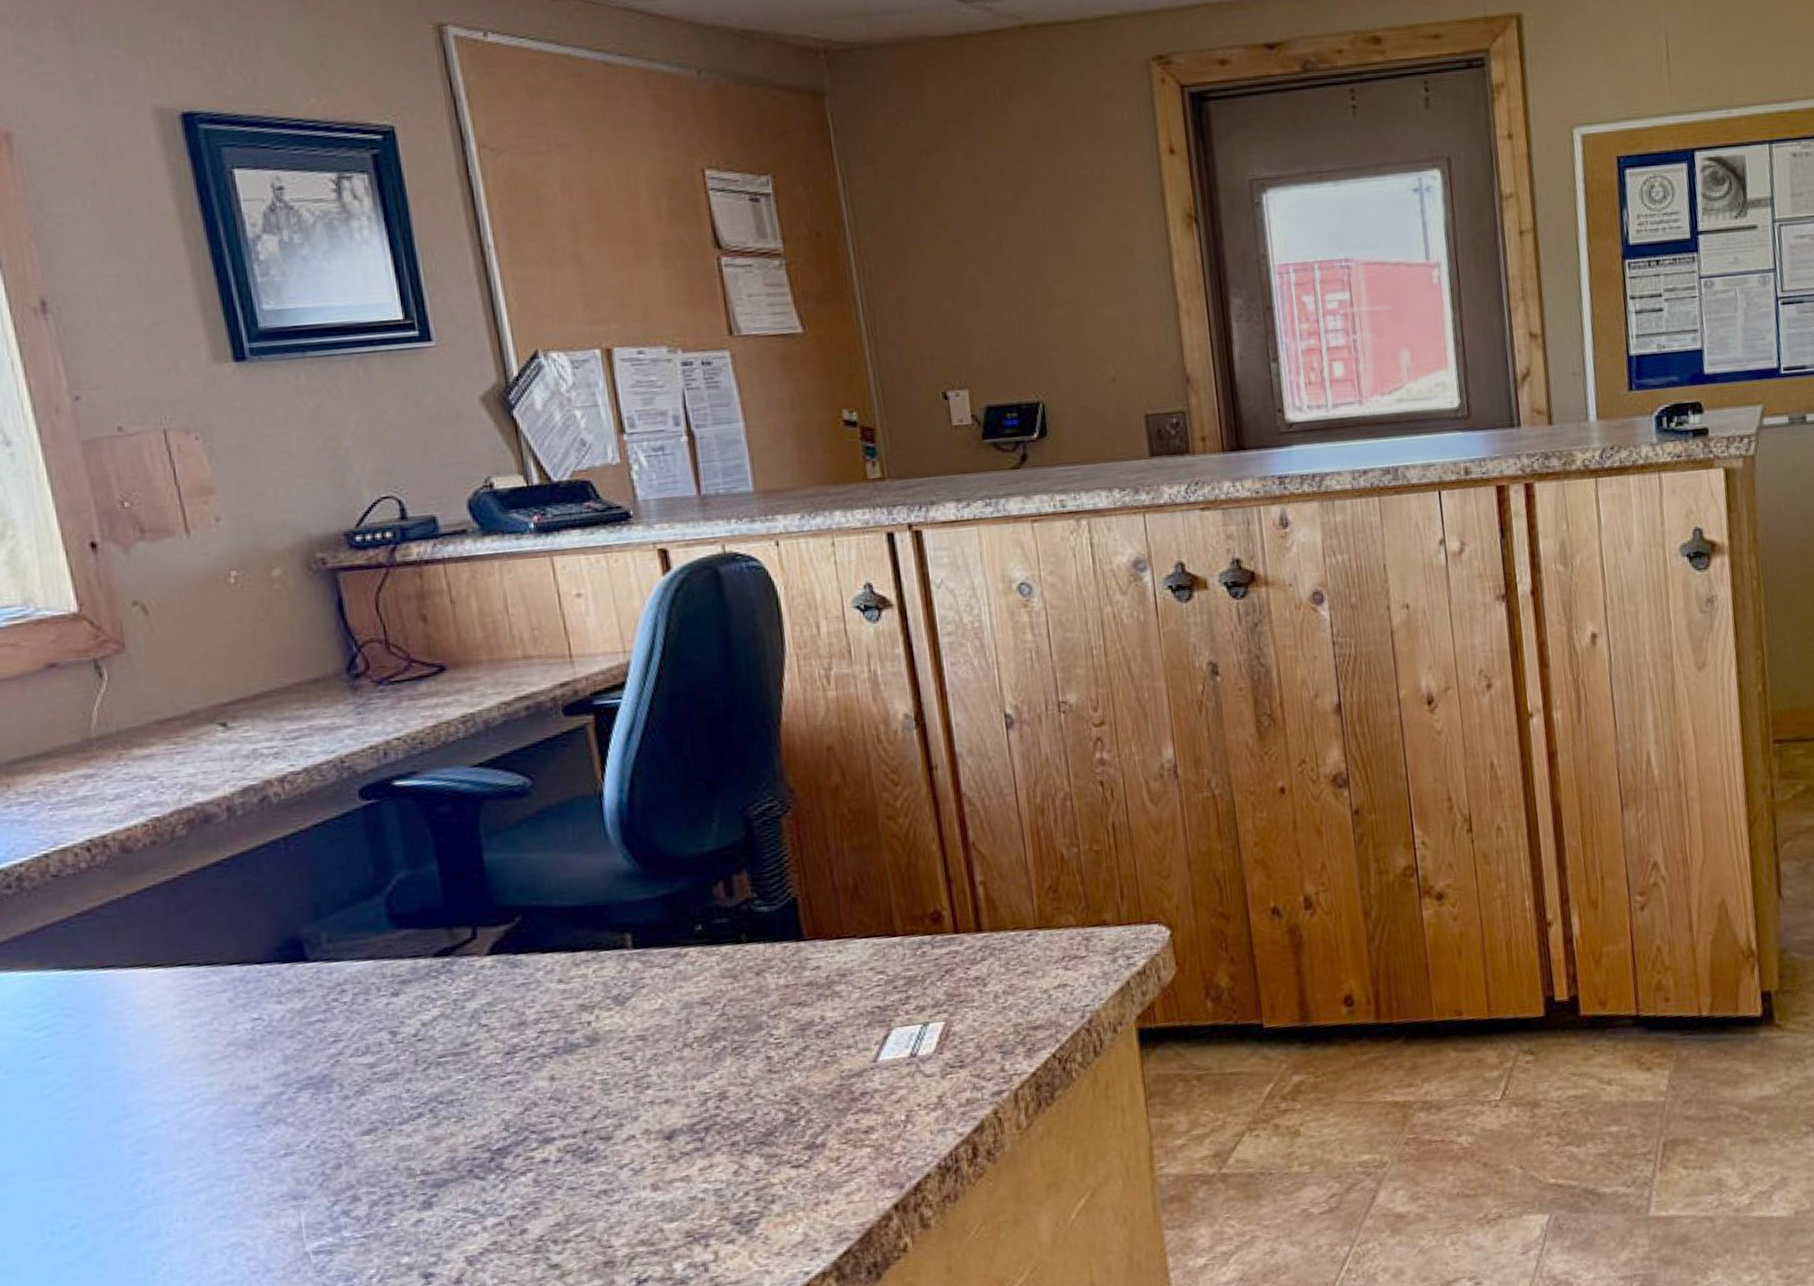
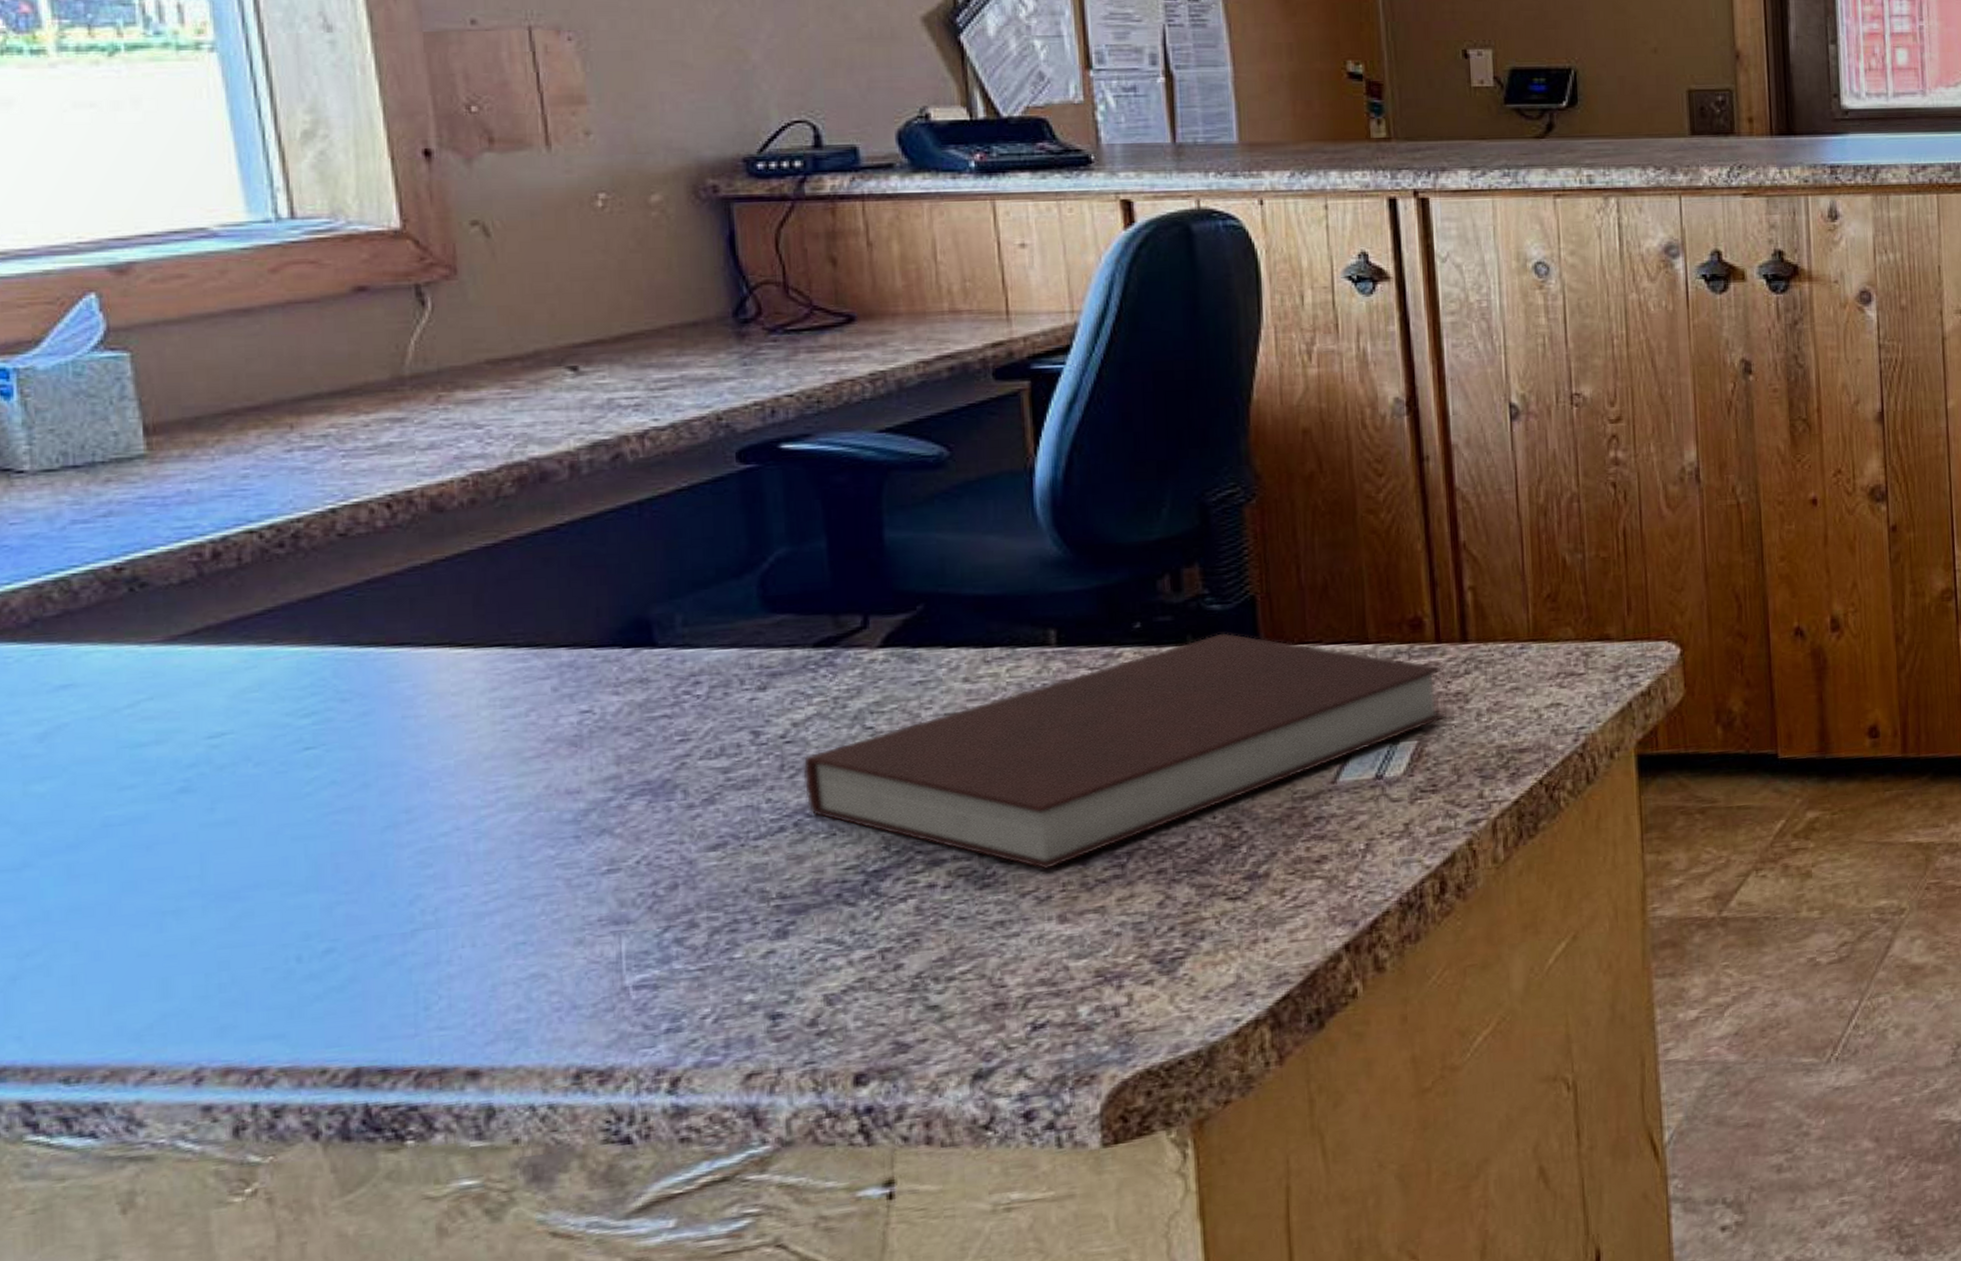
notebook: none [434,931,968,1145] -> present [804,632,1447,870]

